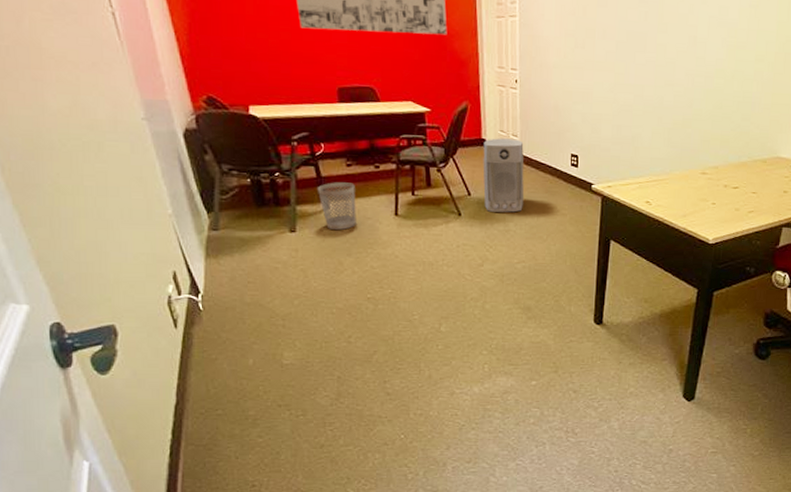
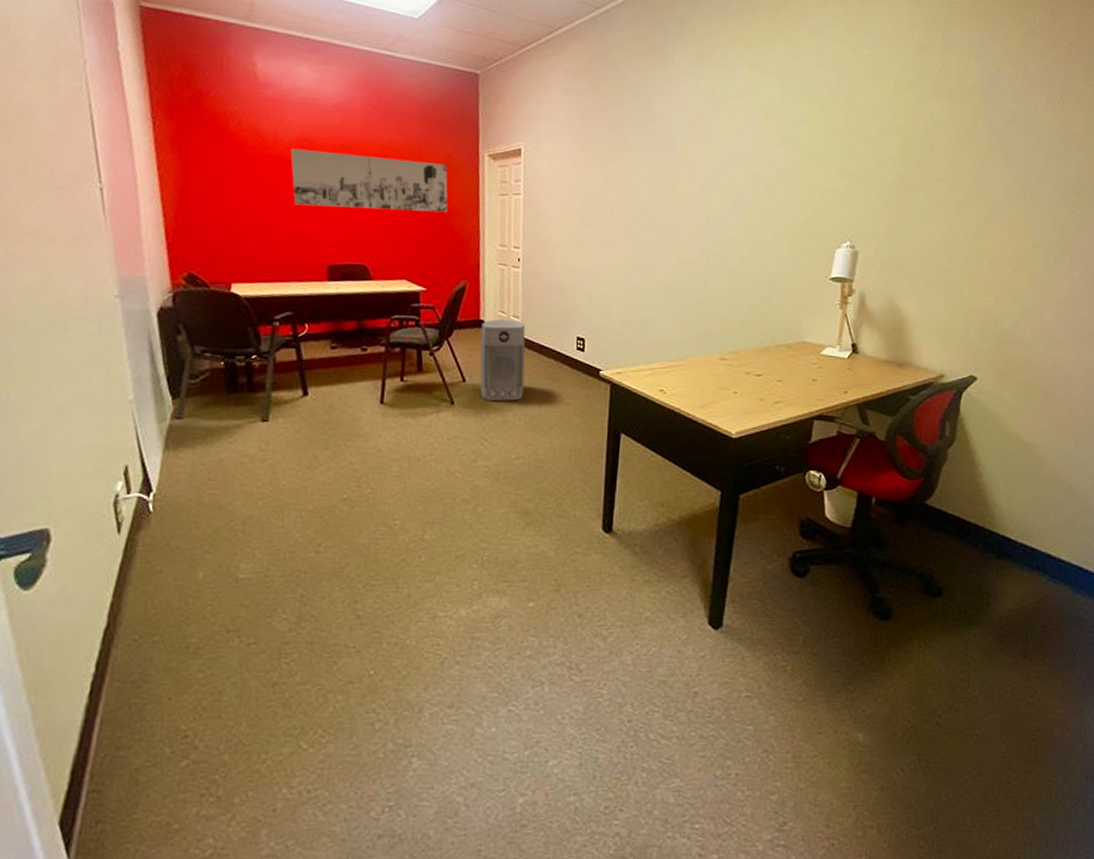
wastebasket: present [318,182,356,230] -> none [297,366,339,419]

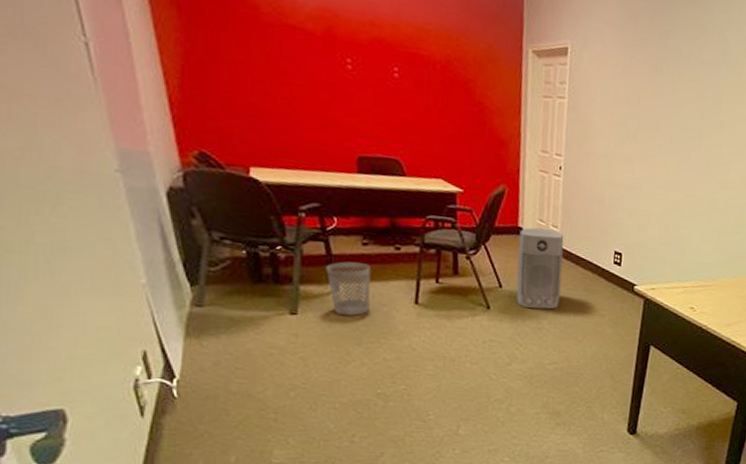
wall art: present [290,148,448,213] -> none [312,18,489,111]
wastebasket: none [297,366,339,419] -> present [326,261,371,316]

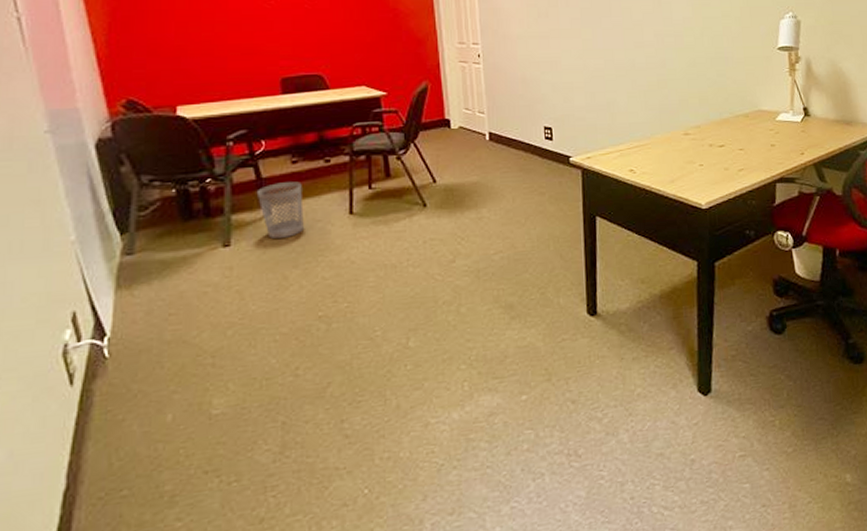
air purifier: present [516,227,564,310] -> none [447,116,497,199]

